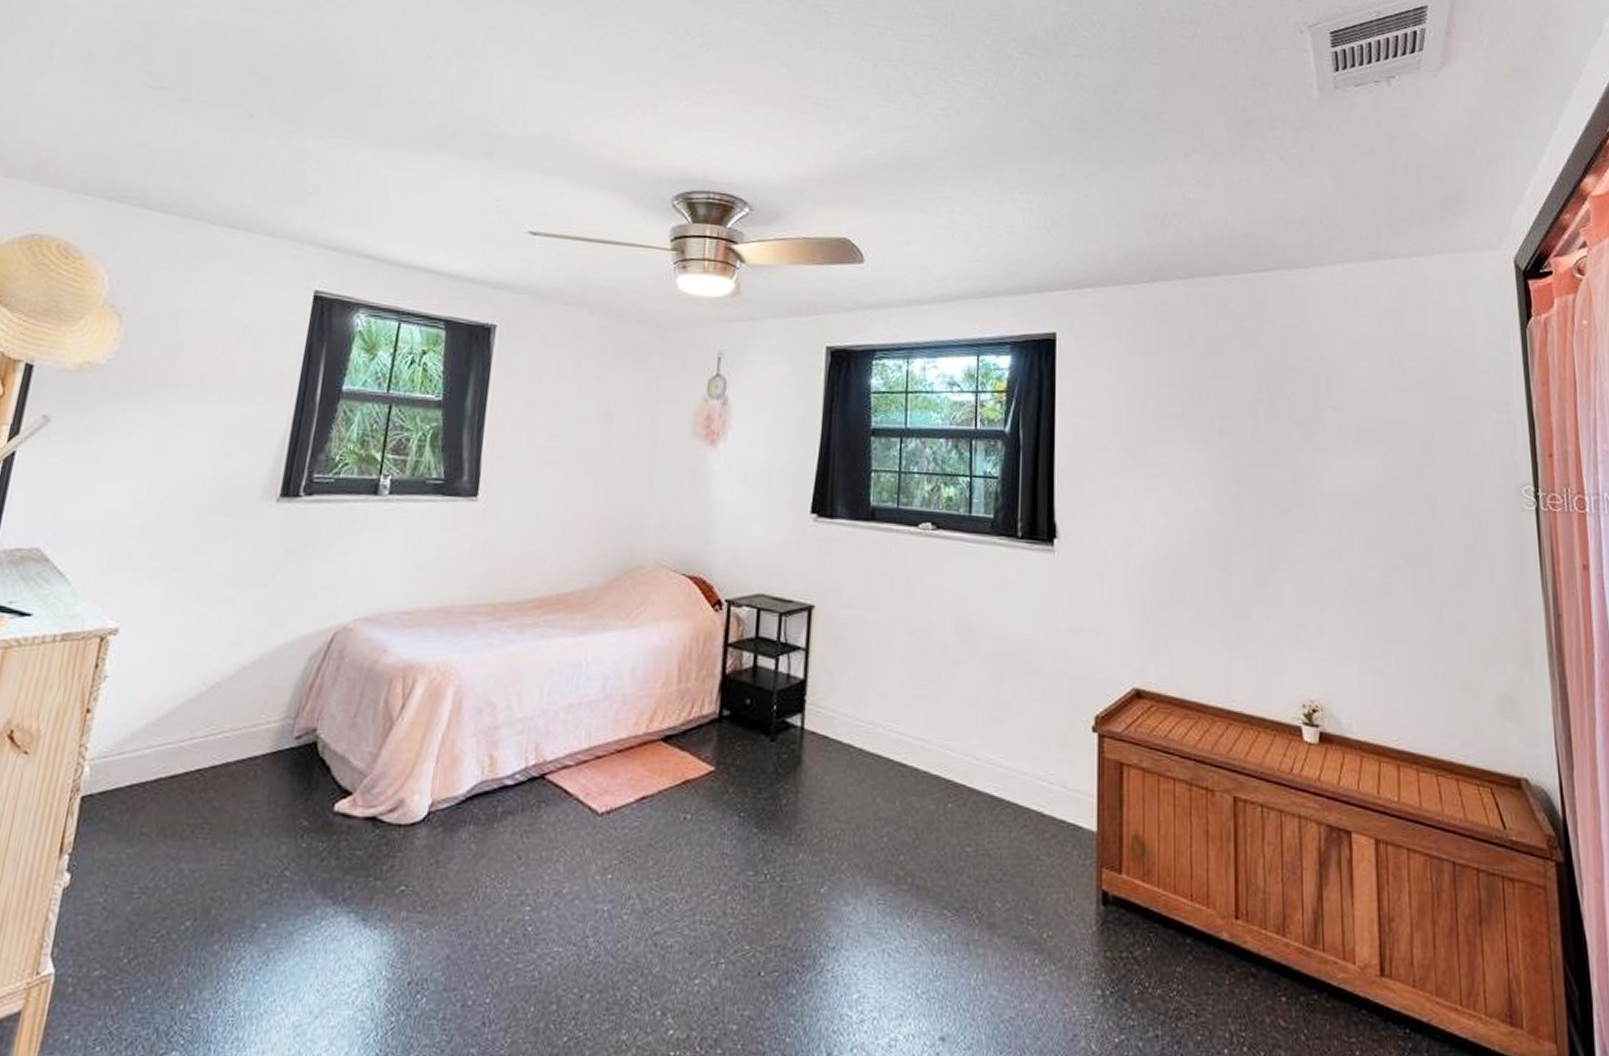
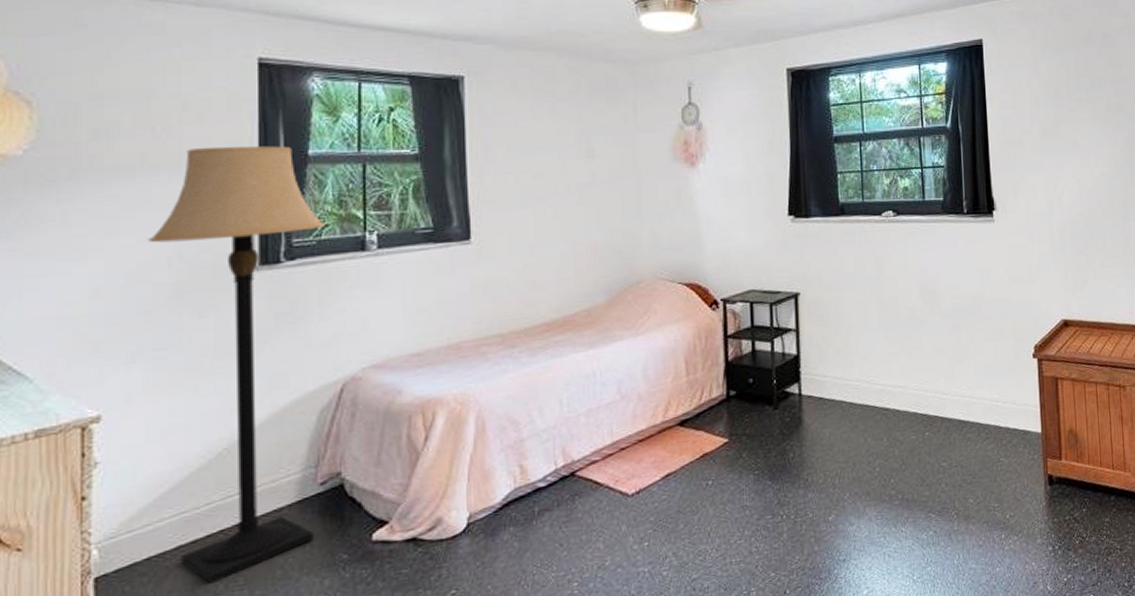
lamp: none [157,373,346,825] -> present [148,145,325,584]

